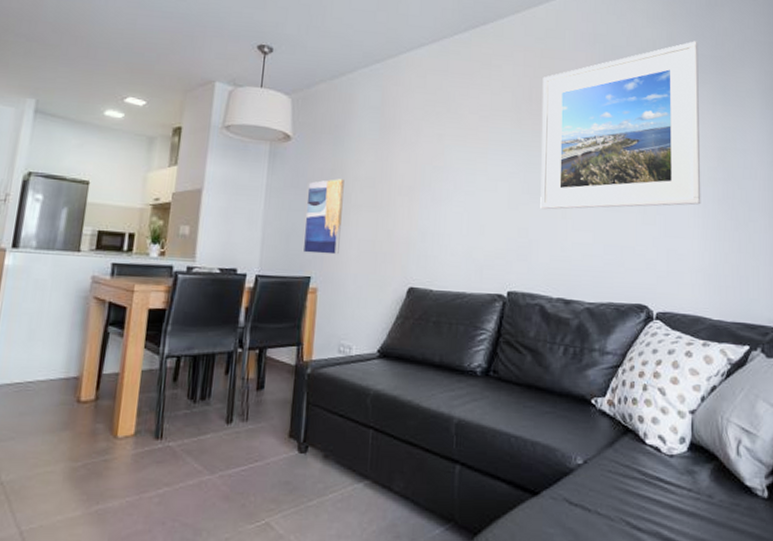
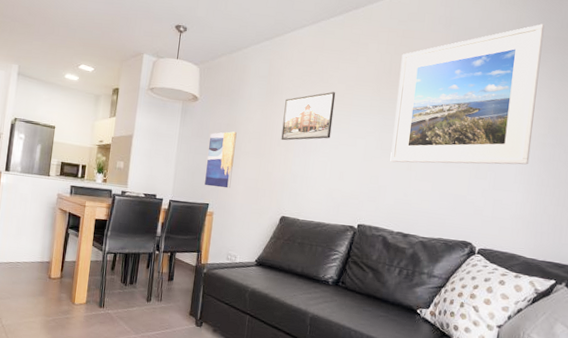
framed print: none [402,124,468,188] -> present [281,91,336,141]

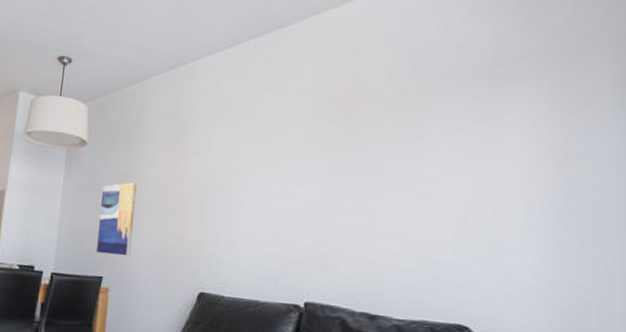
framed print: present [281,91,336,141] -> none [194,129,263,193]
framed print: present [390,24,545,165] -> none [341,34,536,218]

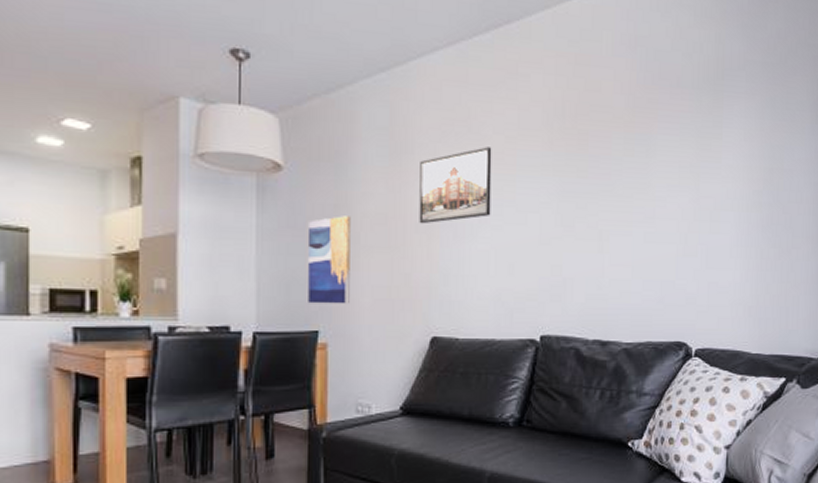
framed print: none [194,129,263,193] -> present [419,147,492,224]

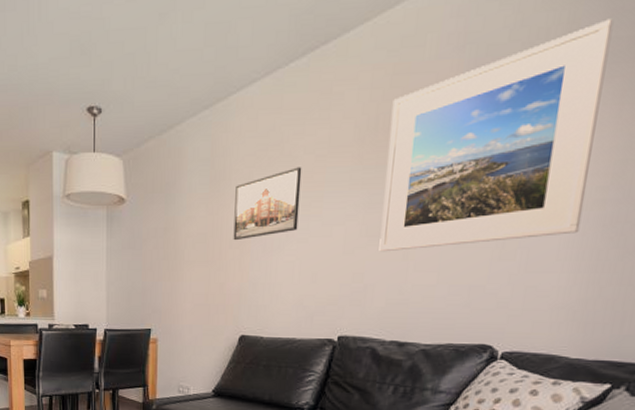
wall art: present [307,216,351,304] -> none [143,237,177,308]
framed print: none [575,44,749,244] -> present [379,18,614,252]

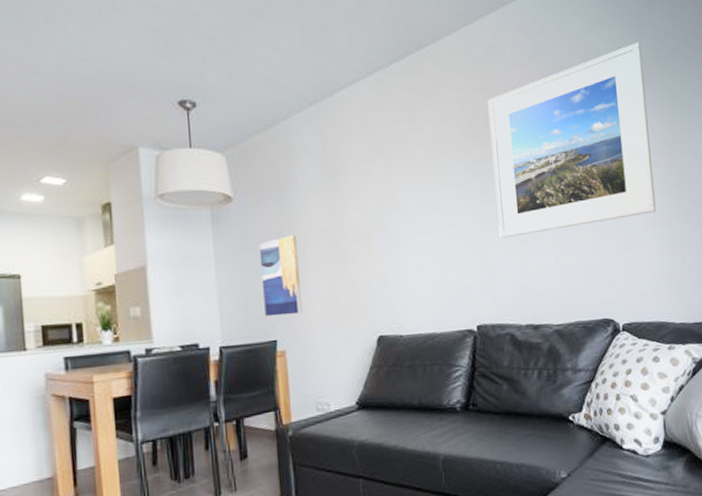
wall art: none [143,237,177,308] -> present [258,235,302,317]
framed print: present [233,167,302,241] -> none [353,161,421,236]

